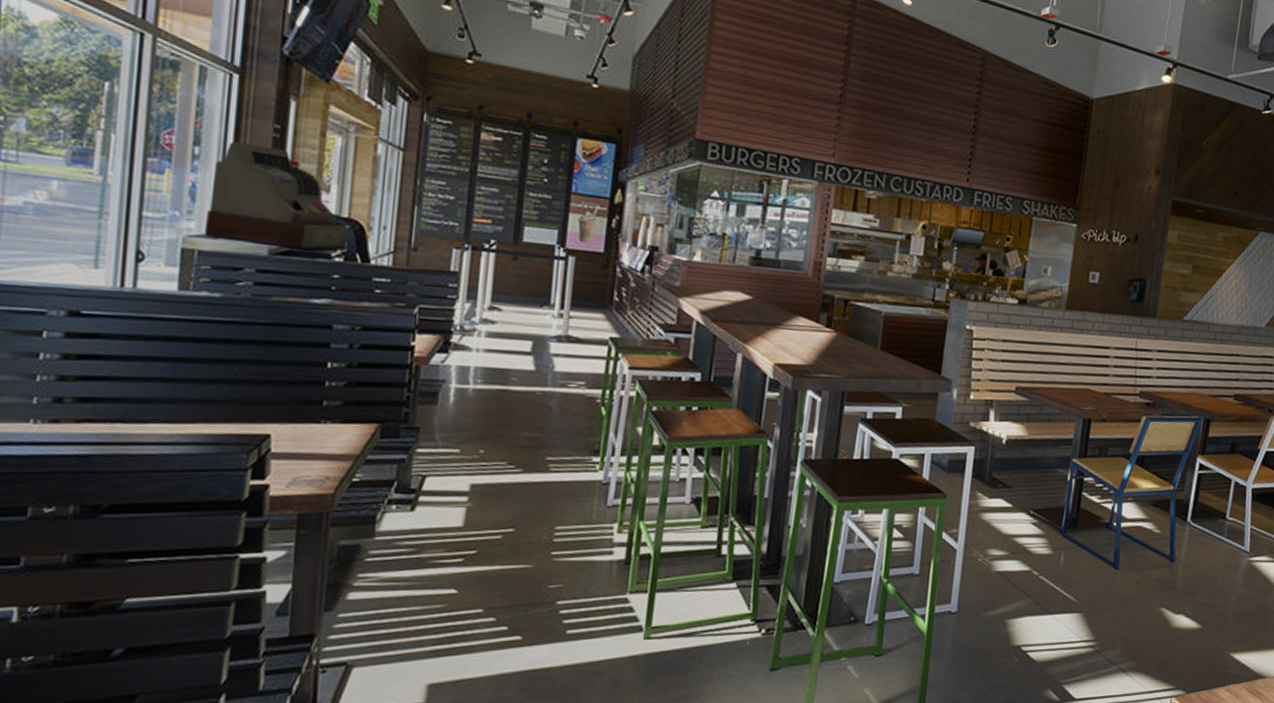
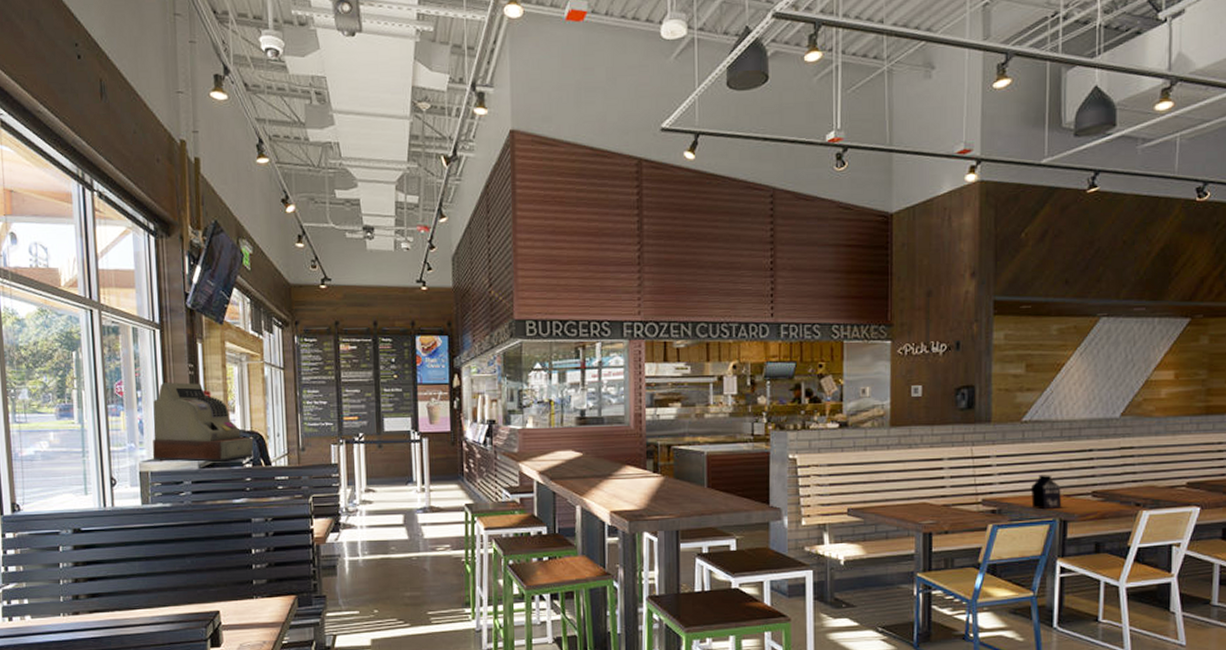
soya milk: none [1182,373,1209,408] -> present [1031,475,1062,510]

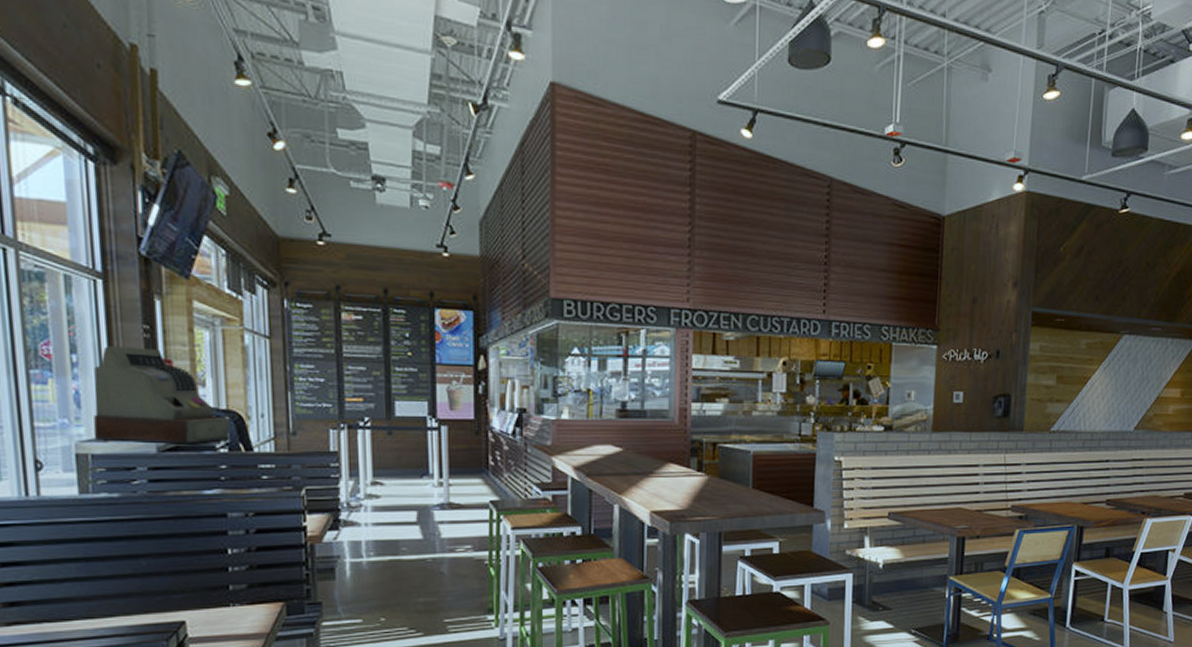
soya milk: present [1031,475,1062,510] -> none [1054,483,1081,517]

